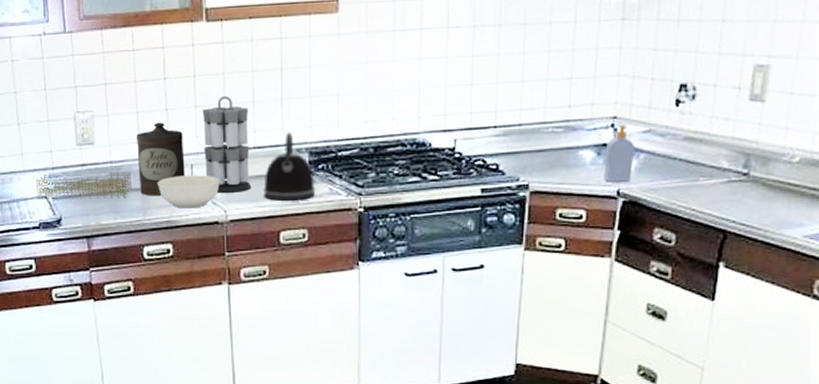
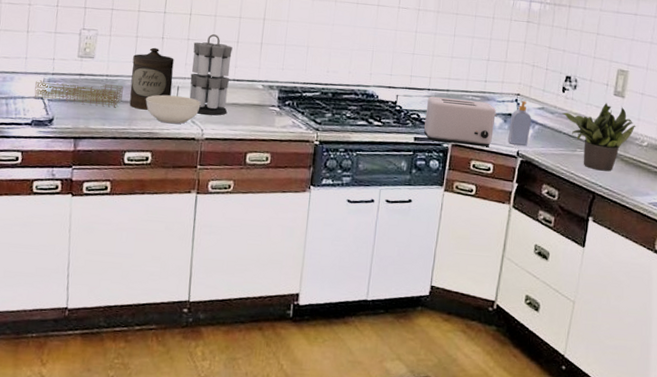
kettle: present [264,131,316,201] -> none [237,71,282,129]
toaster: none [492,133,587,191] -> present [423,96,497,147]
potted plant: none [675,111,783,202] -> present [561,102,636,171]

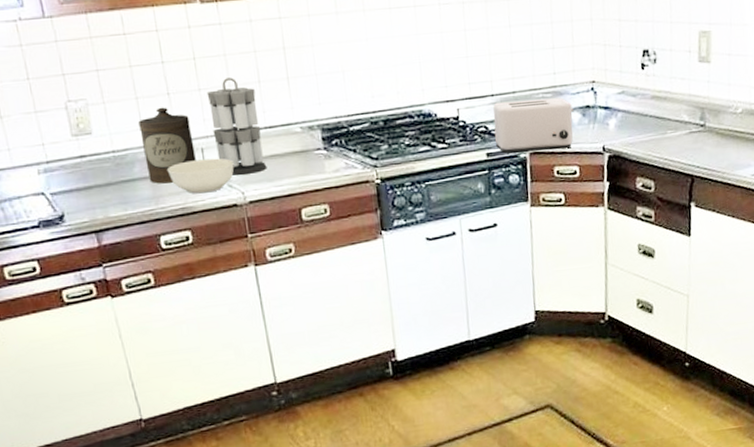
dish rack: present [34,80,124,108] -> none [29,160,141,196]
soap bottle: present [507,100,531,146] -> none [589,87,613,140]
potted plant: present [561,102,636,171] -> none [644,72,727,150]

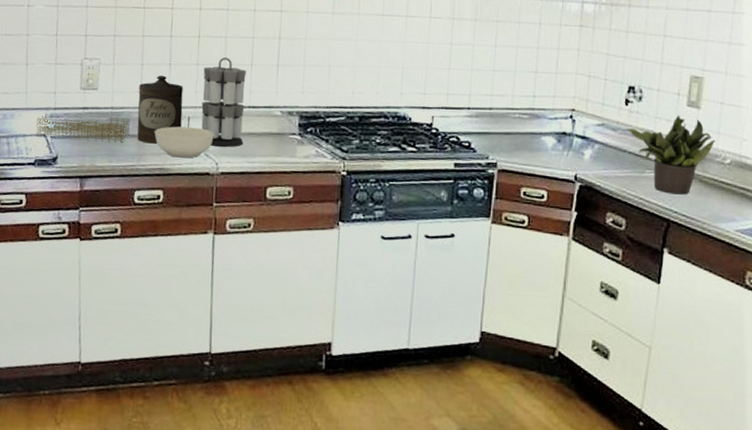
dish rack: none [29,160,141,196] -> present [36,116,130,143]
toaster: present [493,98,574,154] -> none [464,116,549,172]
potted plant: none [644,72,727,150] -> present [625,115,716,195]

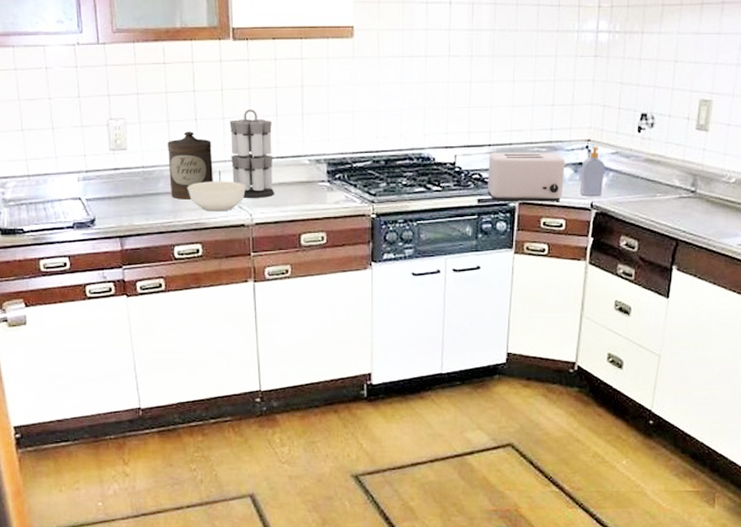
dish rack: present [36,116,130,143] -> none [70,177,164,201]
toaster: none [464,116,549,172] -> present [487,152,566,202]
soap bottle: none [563,117,589,168] -> present [580,146,604,196]
potted plant: present [625,115,716,195] -> none [638,138,722,215]

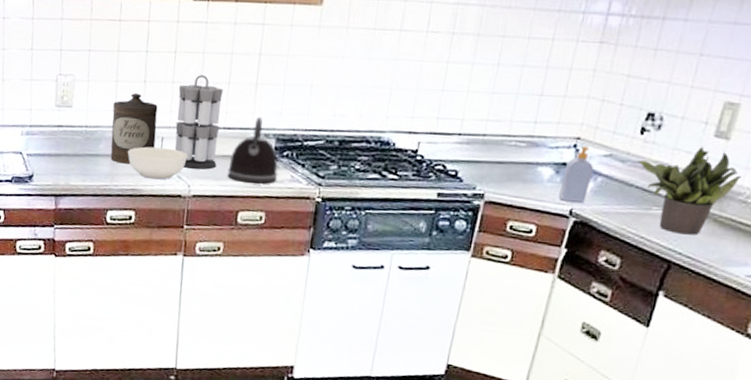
kettle: none [286,144,333,206] -> present [227,116,278,184]
toaster: present [487,152,566,202] -> none [449,142,547,205]
potted plant: none [638,138,722,215] -> present [636,146,742,235]

